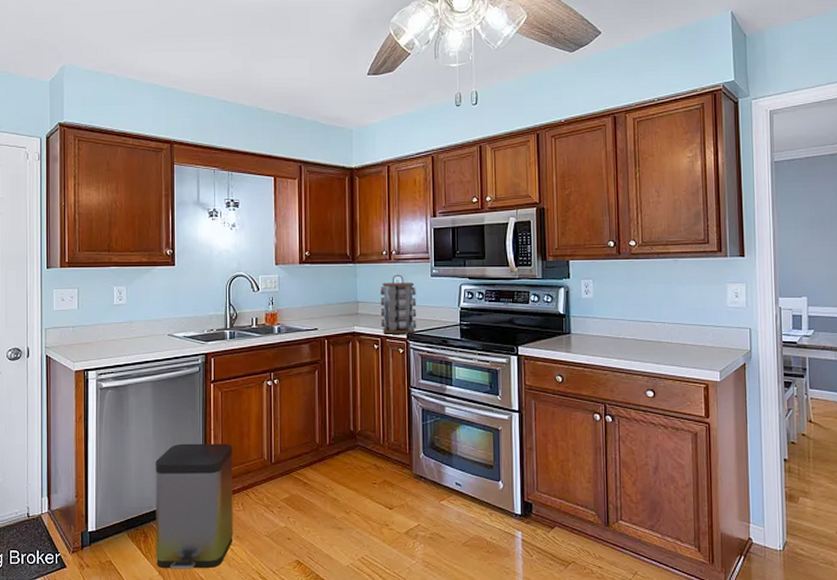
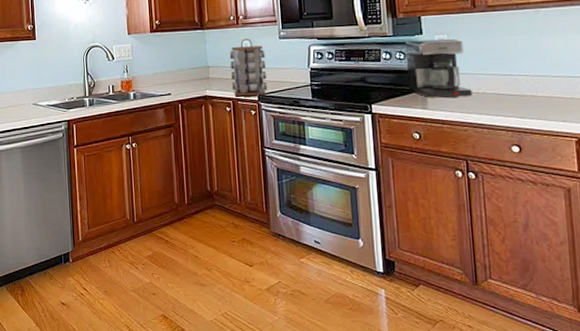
pedal bin: present [155,443,233,569] -> none [27,204,102,321]
coffee maker: none [553,283,613,342] -> present [405,38,473,98]

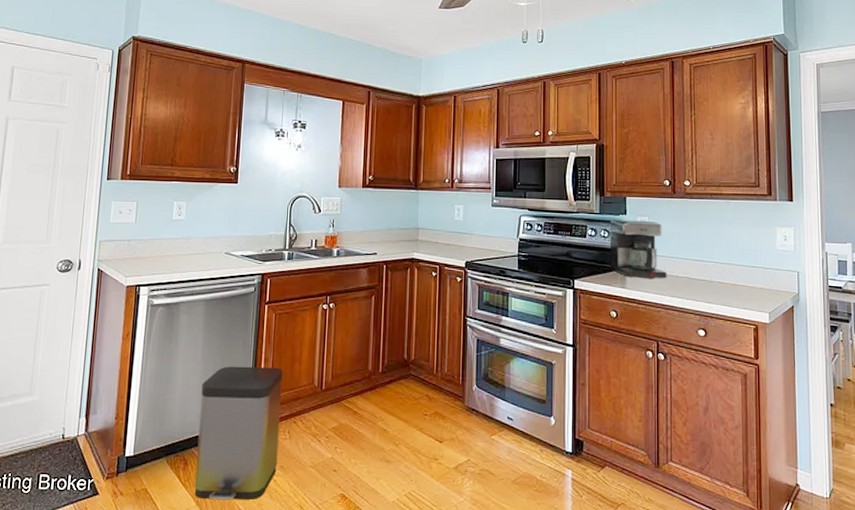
pedal bin: none [27,204,102,321] -> present [194,366,283,500]
spice rack: present [229,38,268,97] -> none [439,203,477,263]

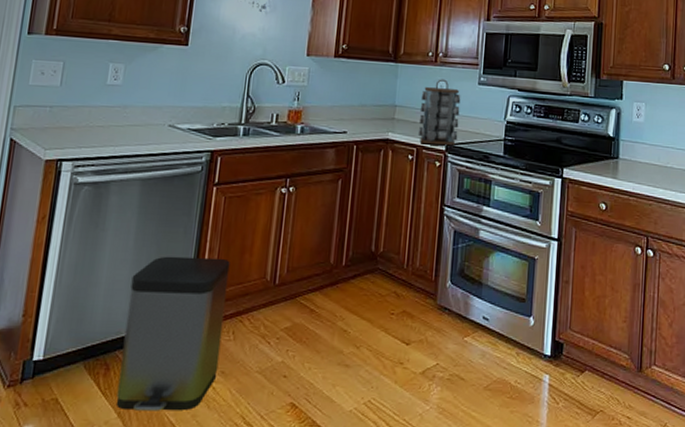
spice rack: none [439,203,477,263] -> present [417,79,461,146]
coffee maker: present [609,220,667,279] -> none [601,104,661,170]

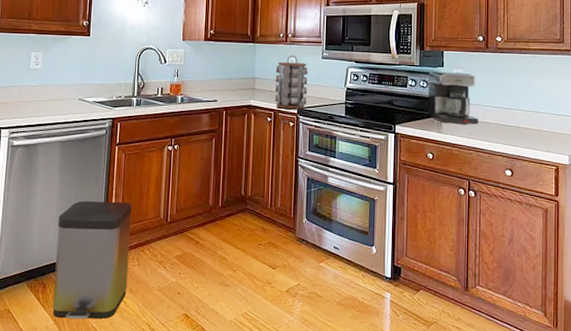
coffee maker: none [601,104,661,170] -> present [427,71,479,125]

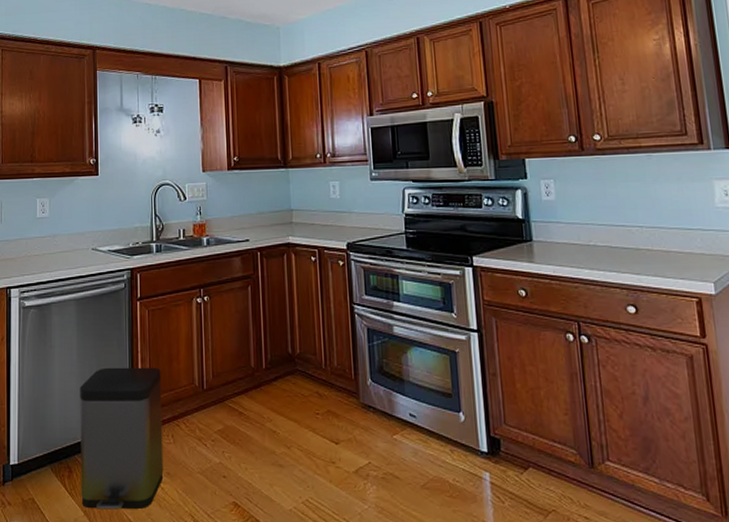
spice rack: present [274,55,308,109] -> none [315,179,357,245]
coffee maker: present [427,71,479,125] -> none [509,184,583,250]

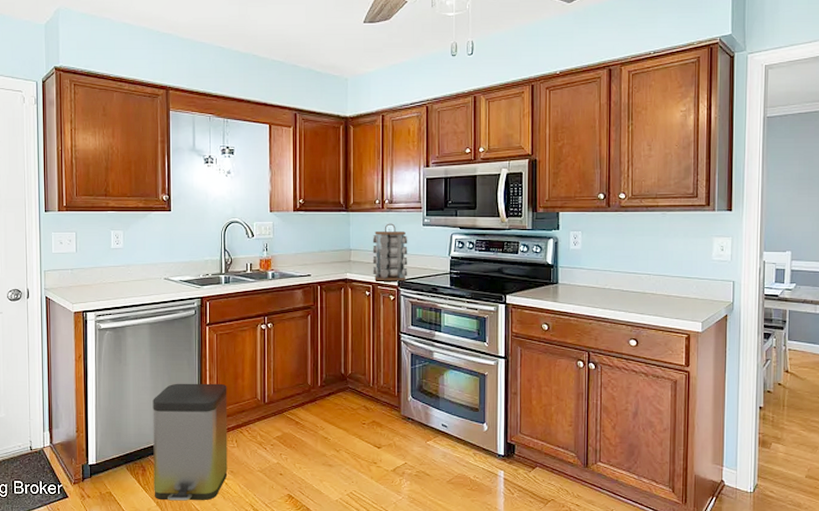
spice rack: none [315,179,357,245] -> present [372,223,408,282]

